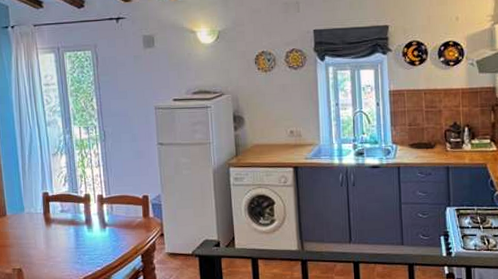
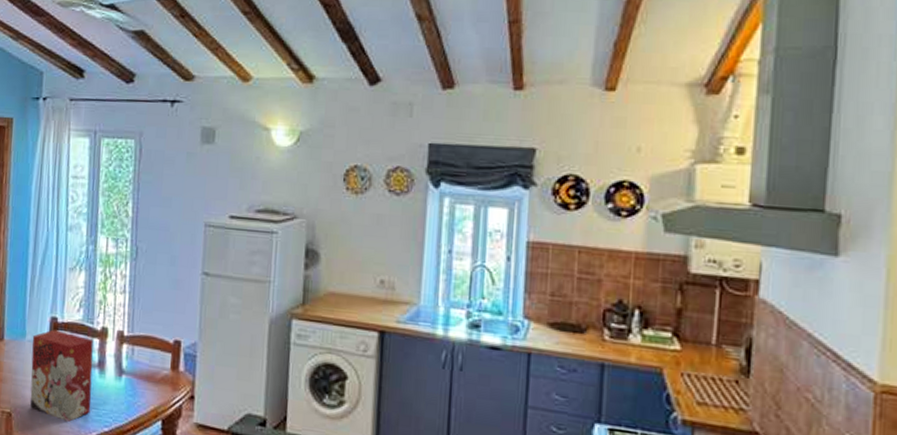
cereal box: none [30,202,85,268] -> present [30,329,94,422]

